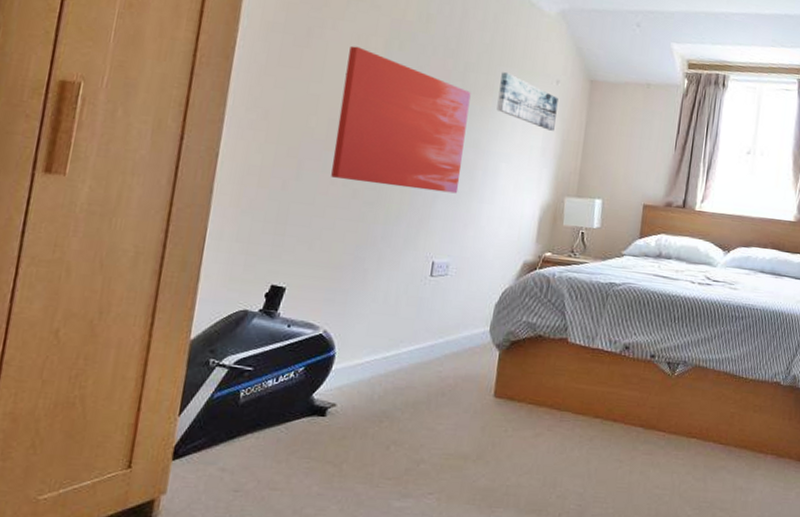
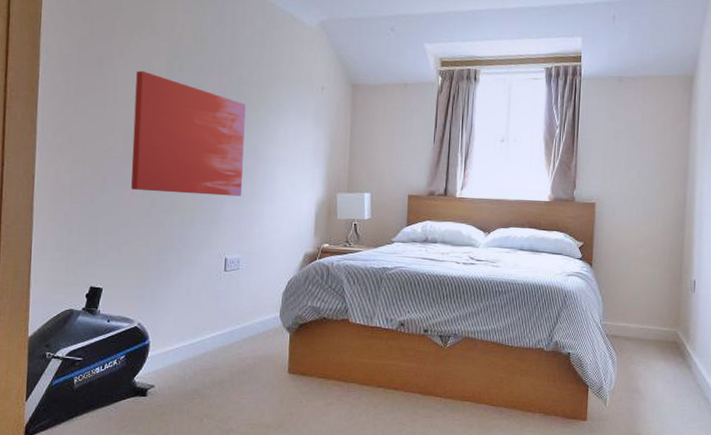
wall art: present [496,72,559,131] -> none [270,83,324,134]

